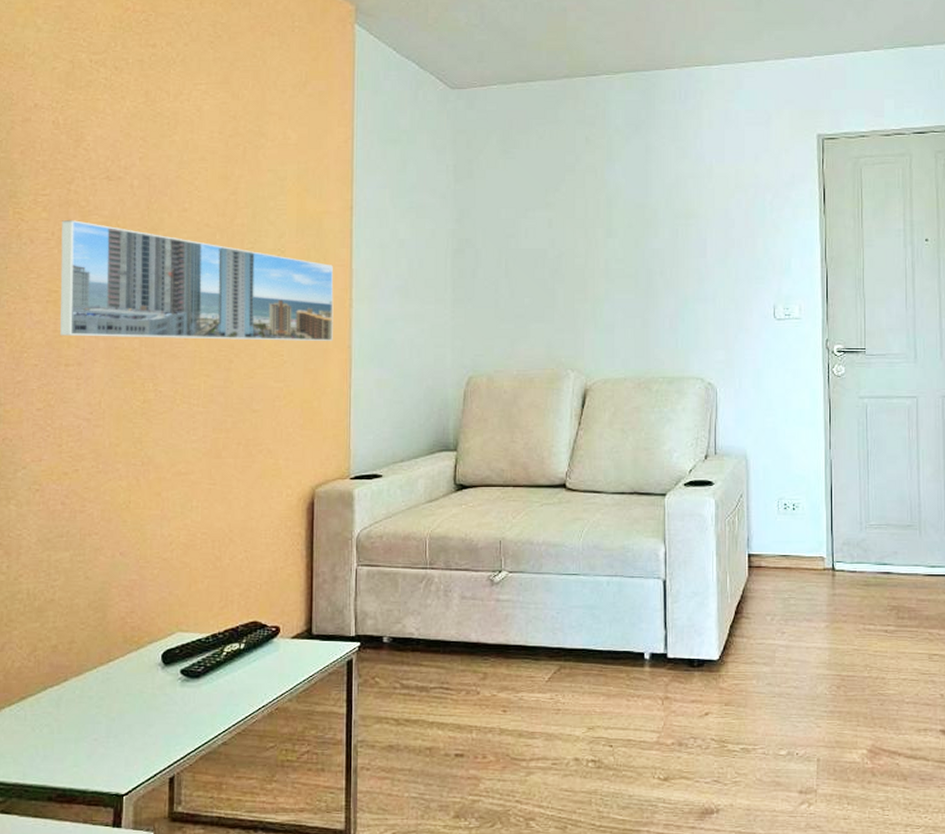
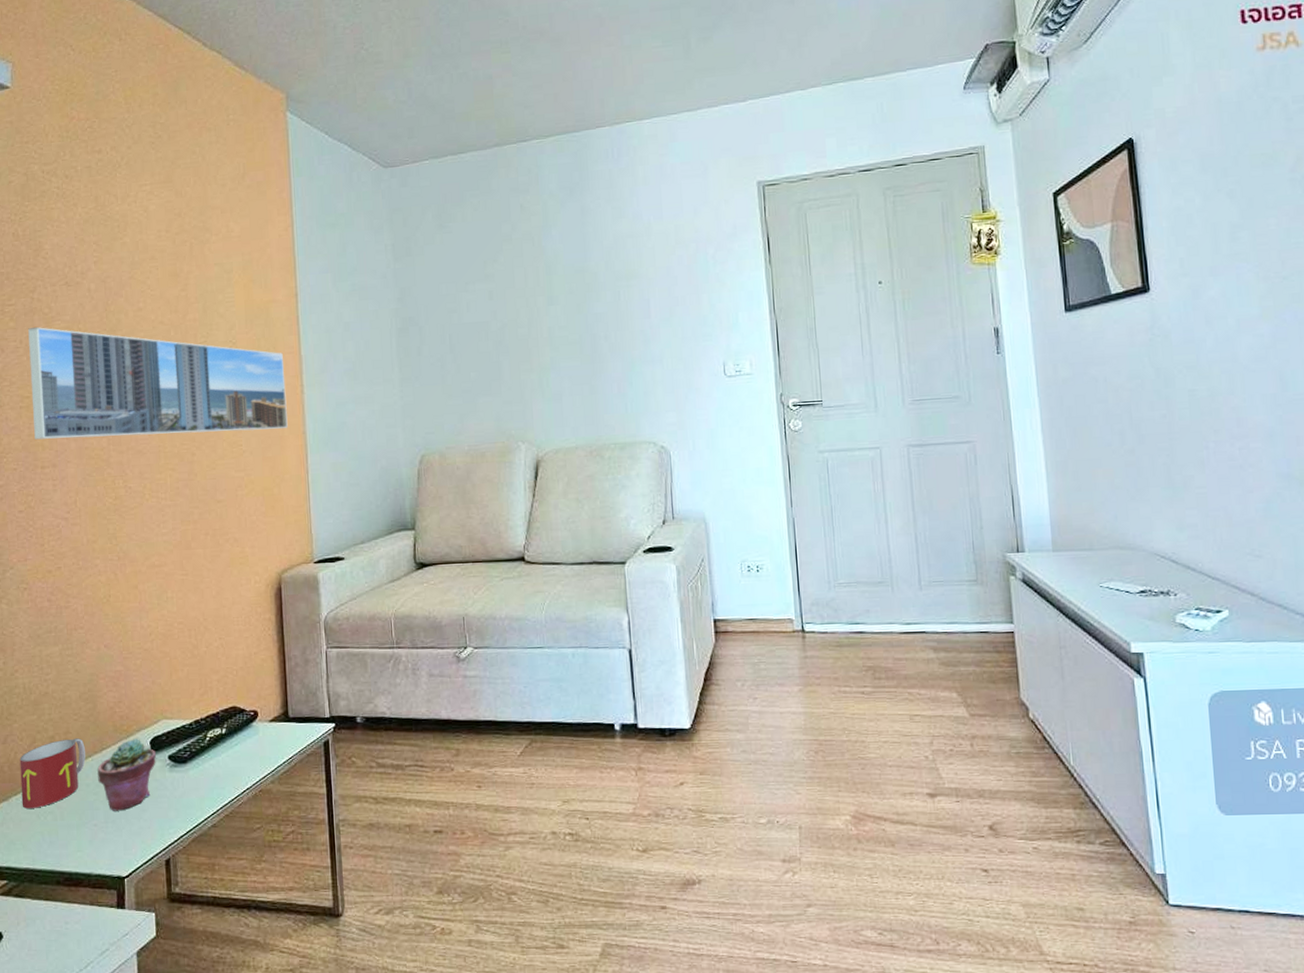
mug: none [16,648,90,720] -> present [20,738,86,809]
potted succulent: none [102,651,167,726] -> present [97,739,156,811]

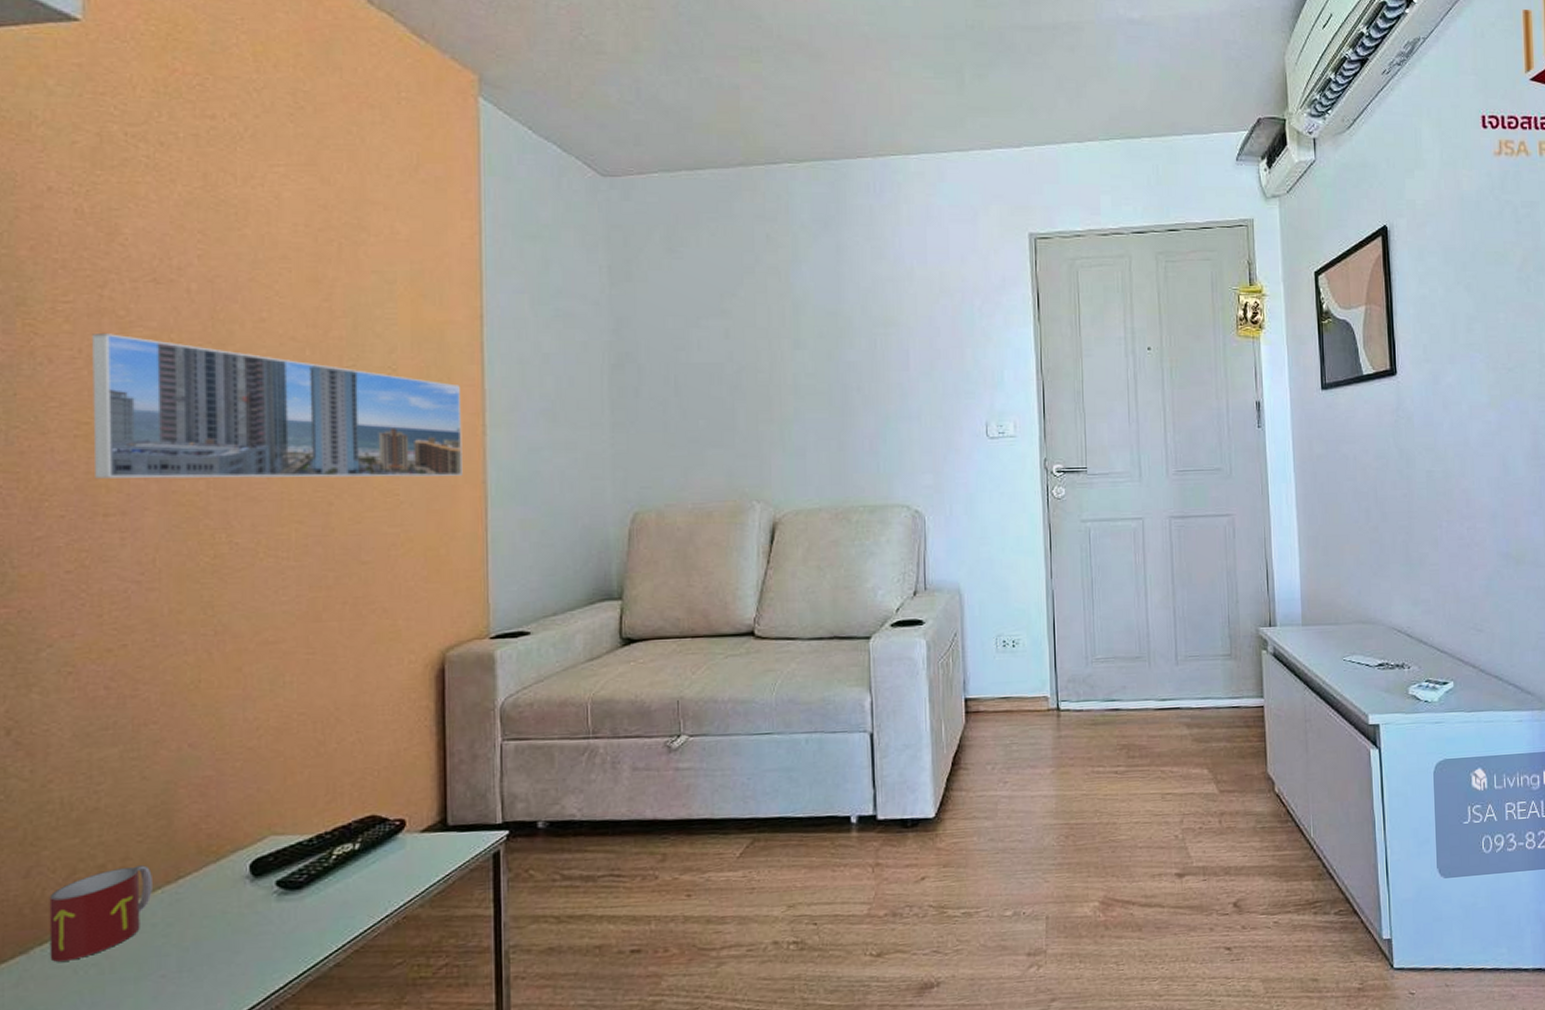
potted succulent: present [97,739,156,811] -> none [170,862,258,957]

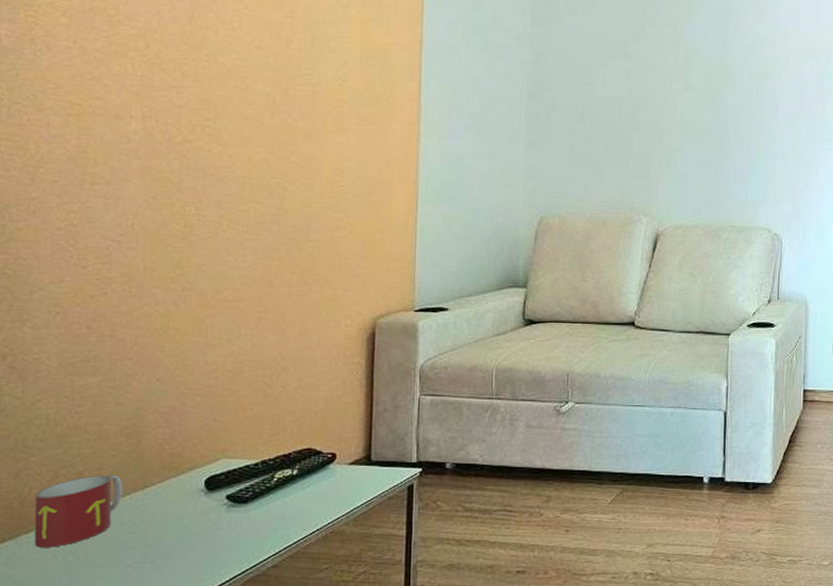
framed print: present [92,334,463,479] -> none [84,28,401,175]

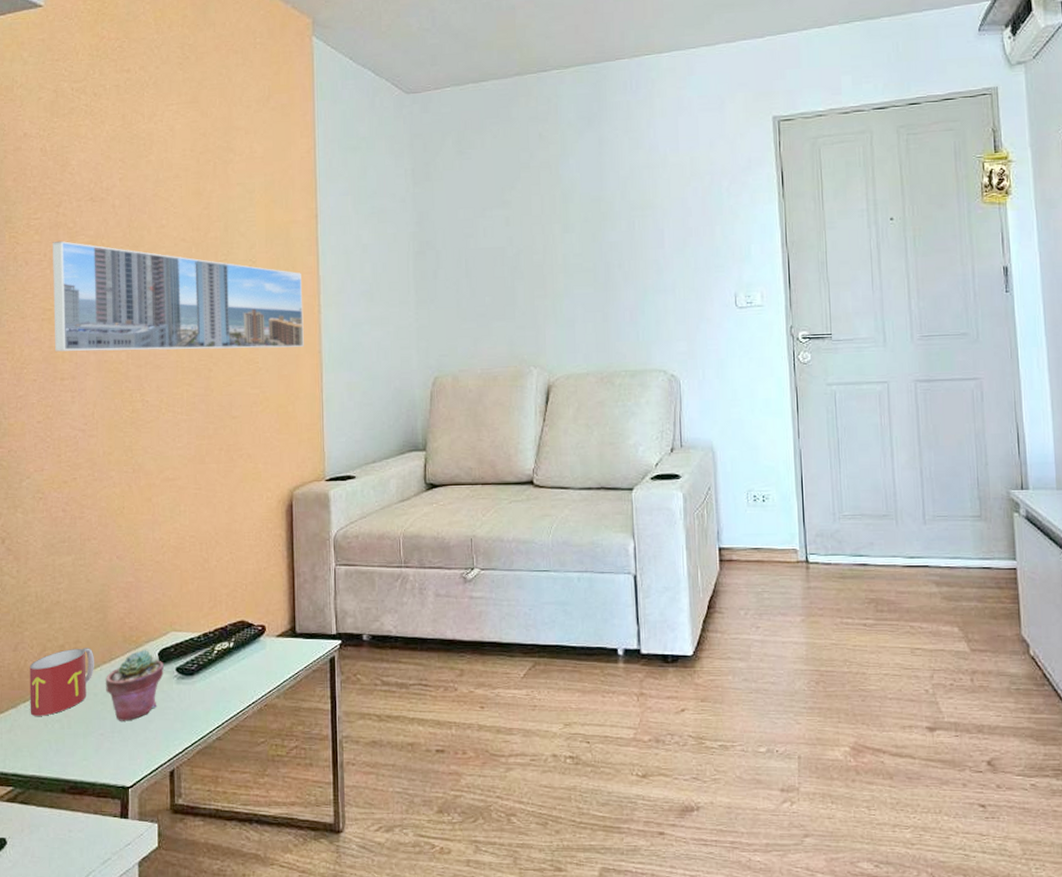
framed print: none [84,28,401,175] -> present [53,241,304,352]
potted succulent: none [136,477,211,551] -> present [106,650,164,721]

